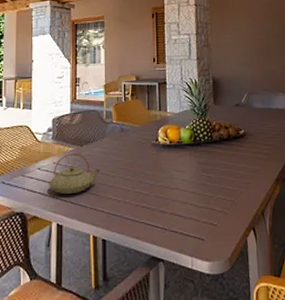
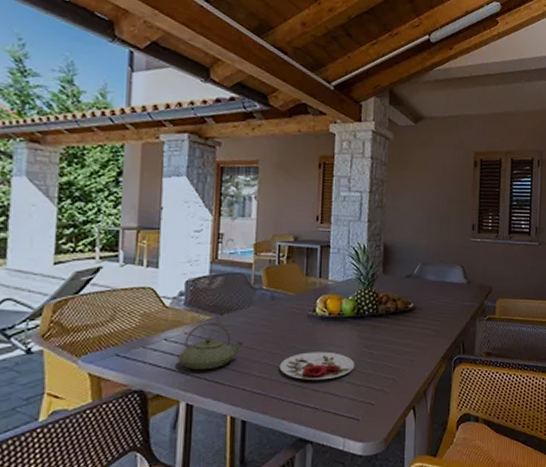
plate: none [130,176,196,203] -> present [279,351,355,381]

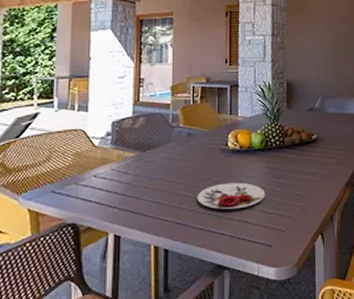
teapot: present [177,322,243,369] -> none [106,159,164,203]

